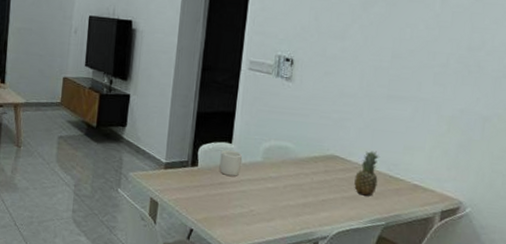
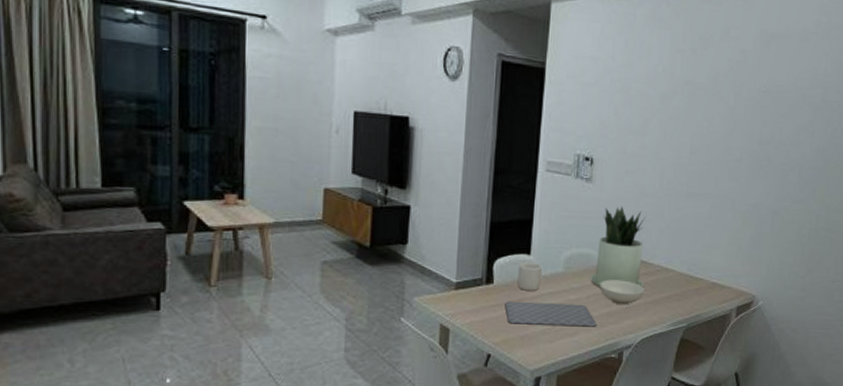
placemat: none [207,183,293,215] -> present [505,301,597,327]
planter: none [288,104,345,182] -> present [591,206,647,287]
bowl: none [296,172,342,198] -> present [599,279,645,305]
fruit: present [354,150,380,196] -> none [657,251,681,299]

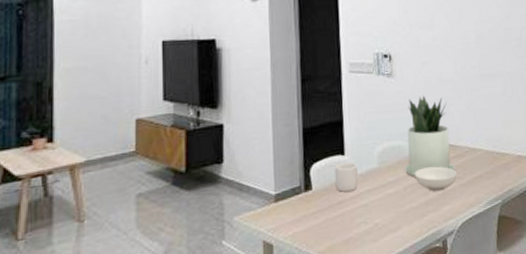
placemat: present [505,301,597,327] -> none [325,197,417,229]

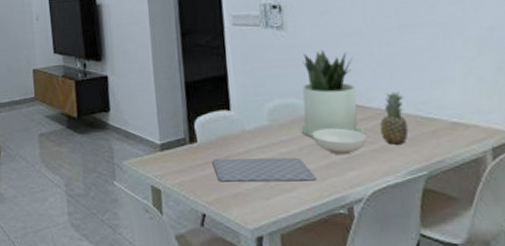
placemat: none [325,197,417,229] -> present [212,157,316,182]
mug: present [334,162,358,192] -> none [219,117,246,147]
fruit: none [467,131,488,179] -> present [380,91,409,145]

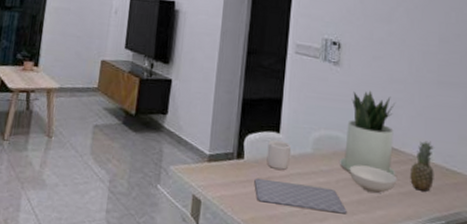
mug: none [219,117,246,147] -> present [266,139,291,170]

